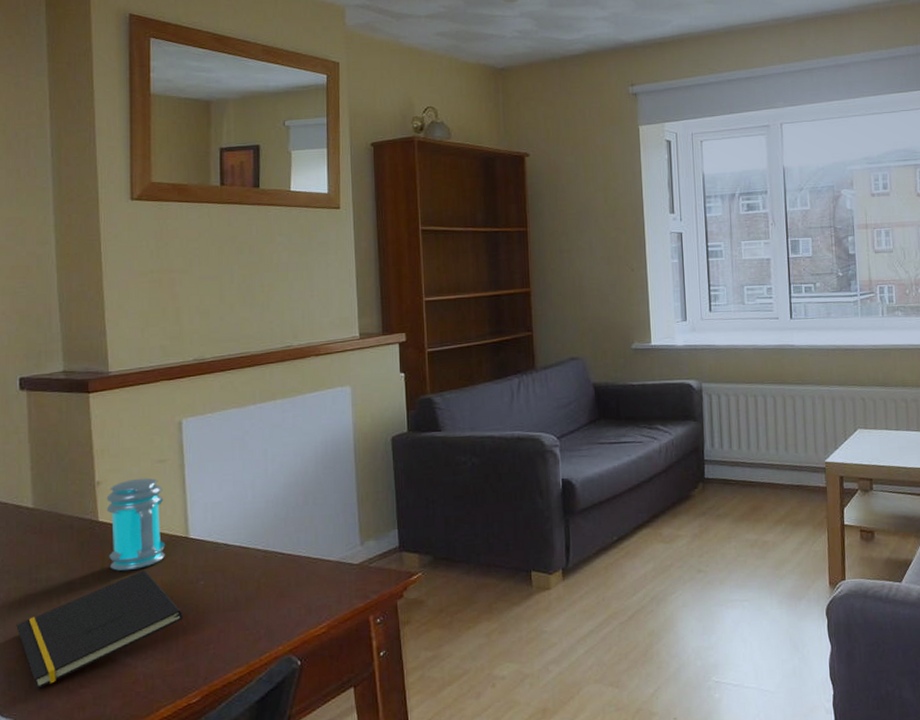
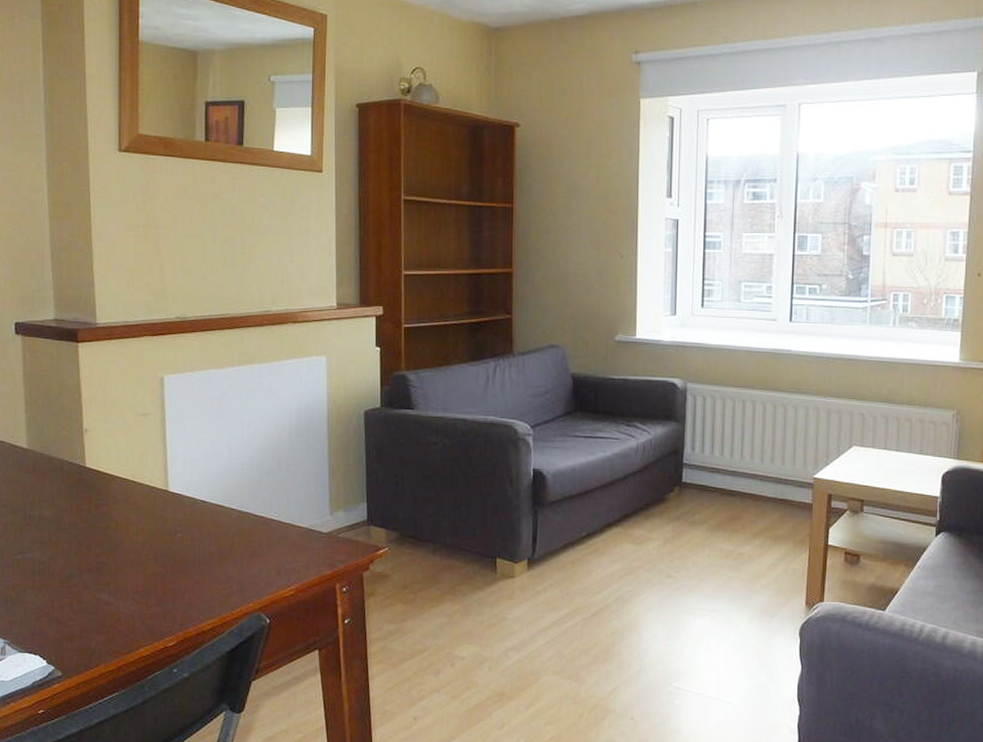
notepad: present [16,570,184,689] -> none [12,517,162,617]
jar: present [106,477,166,571] -> none [93,429,147,517]

